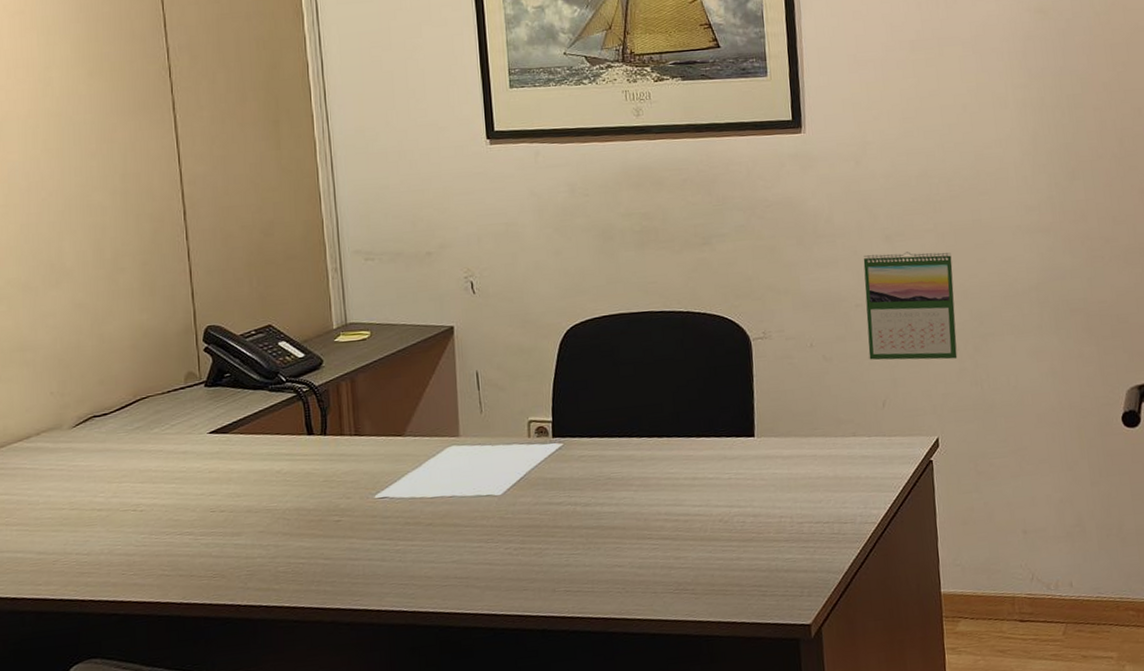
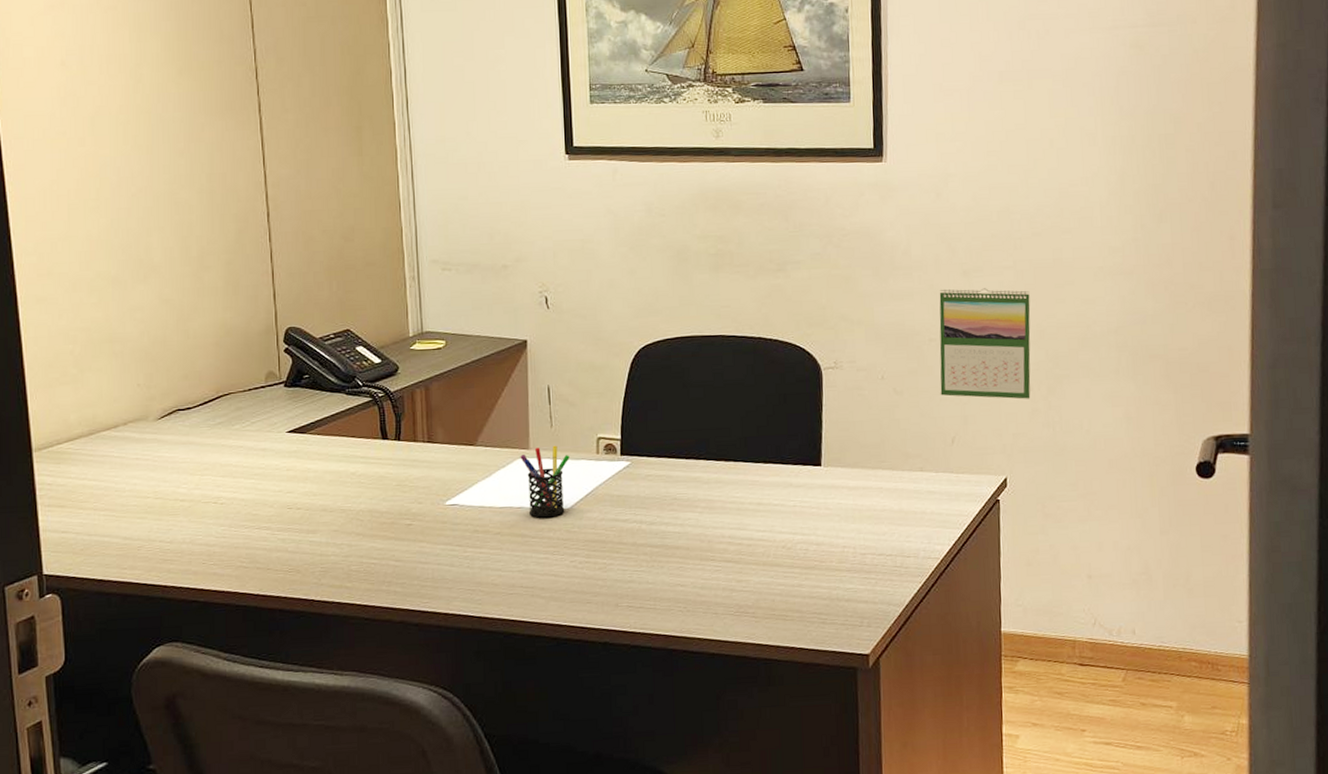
pen holder: none [450,431,501,506] -> present [520,445,570,518]

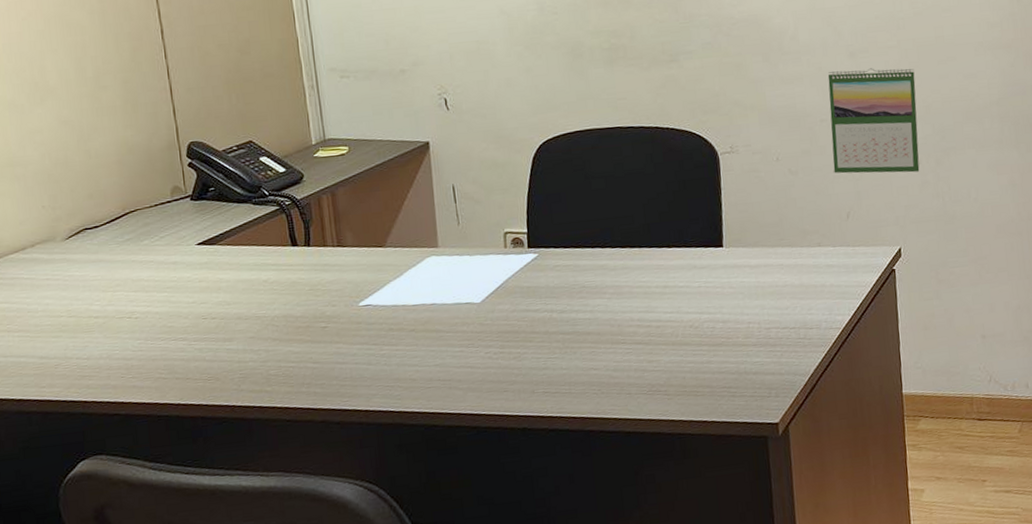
pen holder: present [520,445,570,518] -> none [429,242,478,313]

